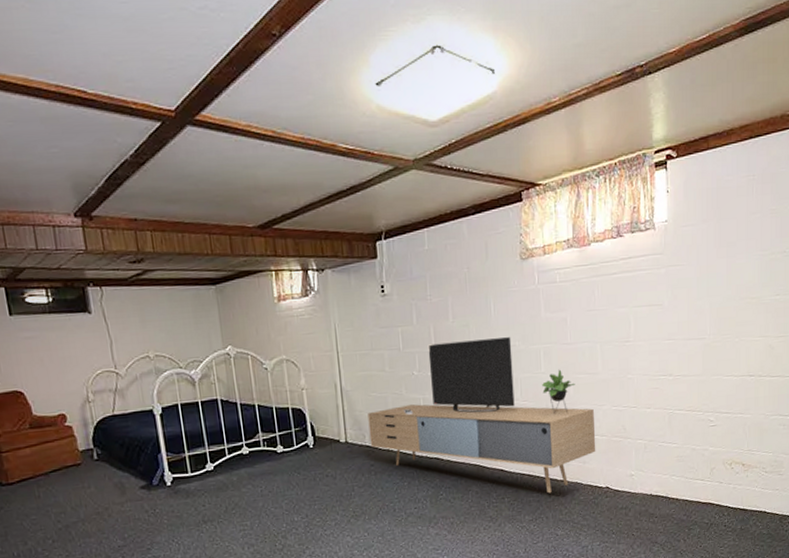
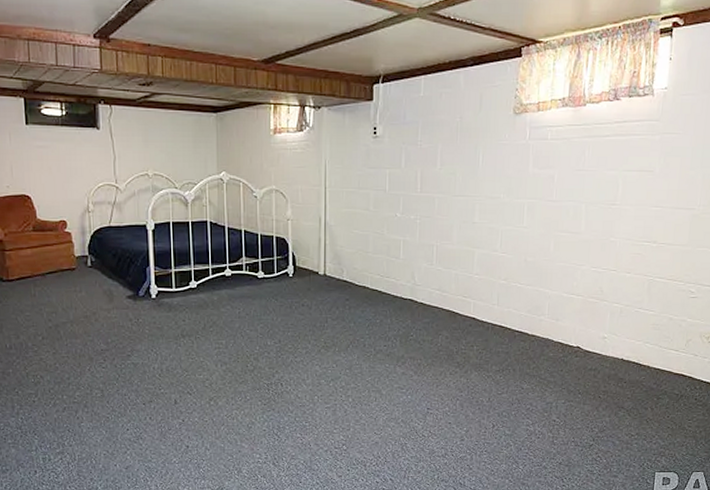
media console: present [368,337,596,494] -> none [348,188,572,347]

